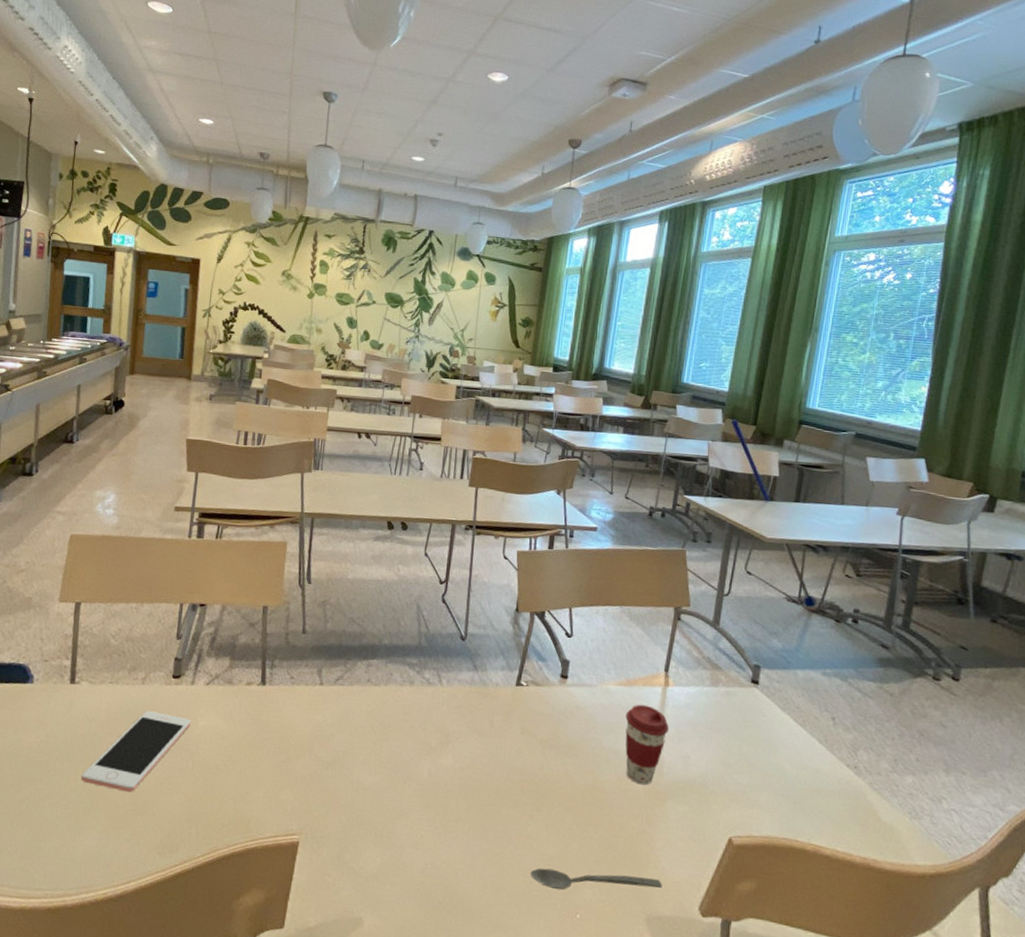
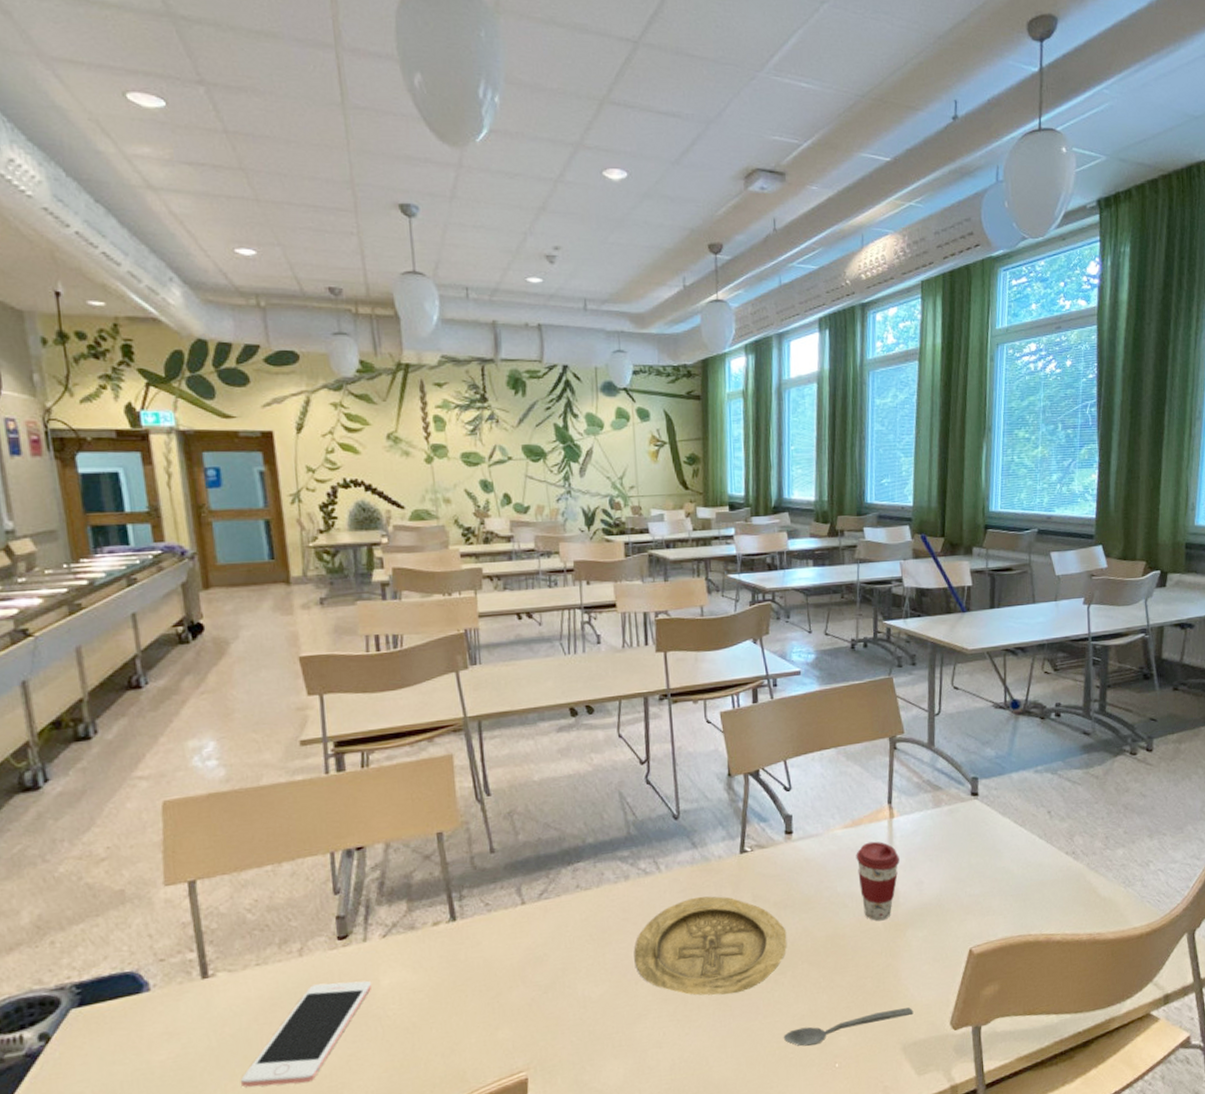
plate: none [406,716,549,818] -> present [634,896,787,996]

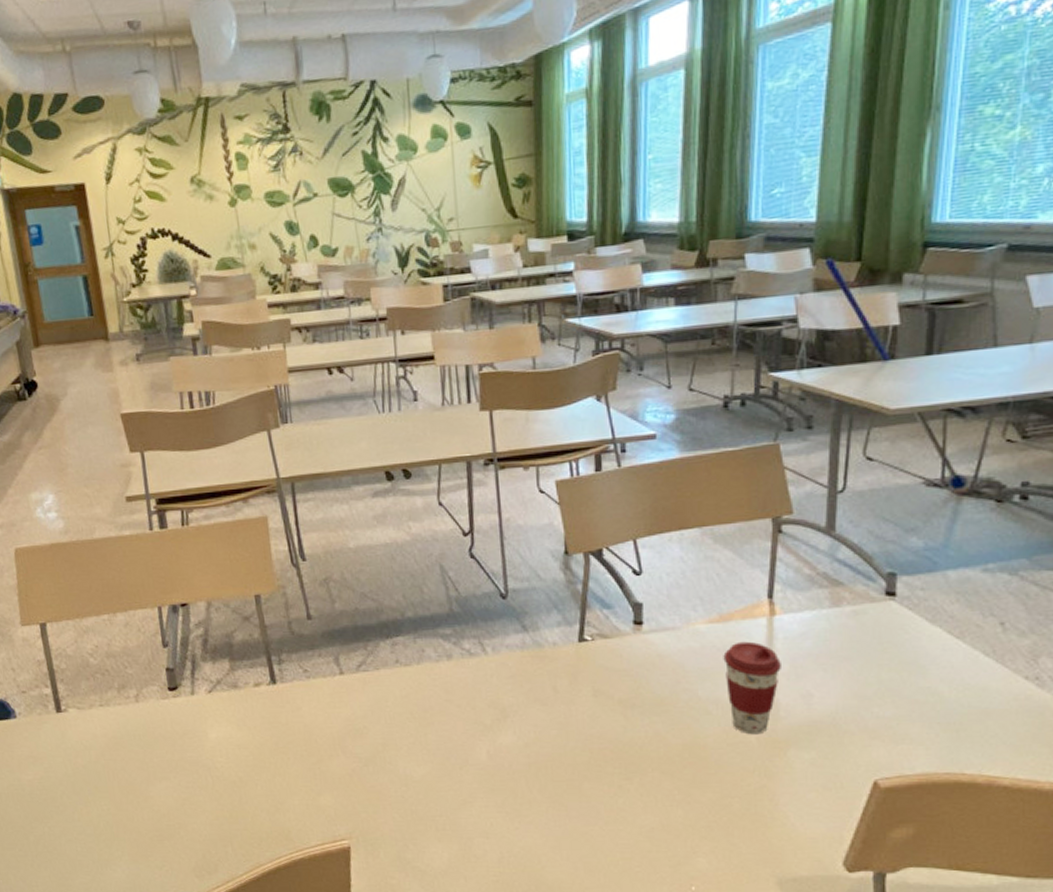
cell phone: present [241,981,371,1087] -> none [94,730,200,819]
plate: present [634,896,787,996] -> none [458,684,634,794]
spoon: present [783,1007,914,1047] -> none [628,838,794,863]

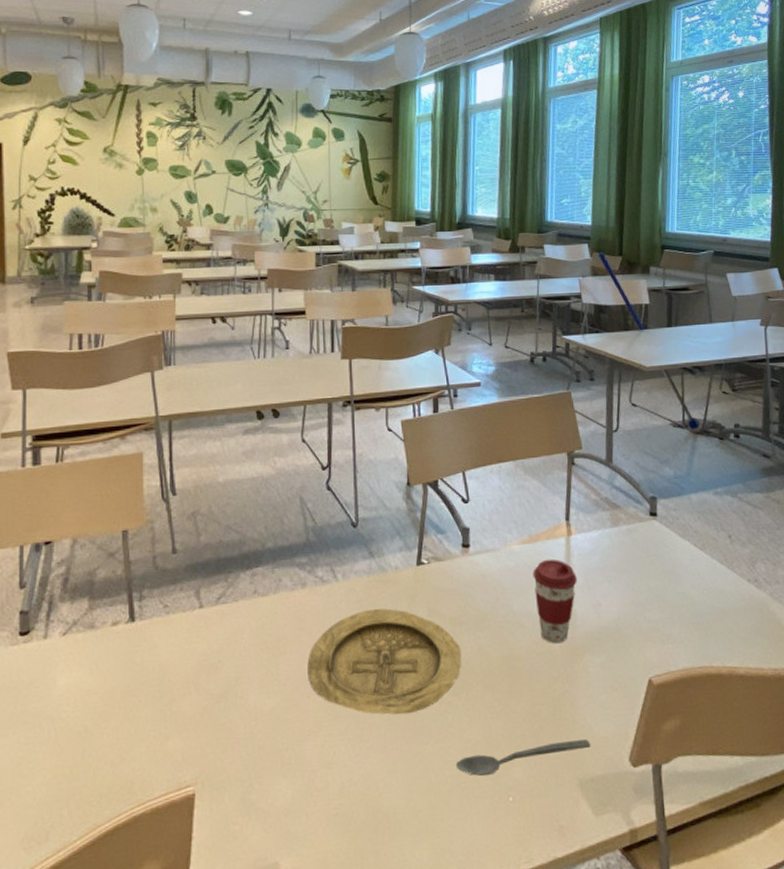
plate: none [458,684,634,794] -> present [307,608,462,715]
spoon: none [628,838,794,863] -> present [455,739,591,776]

